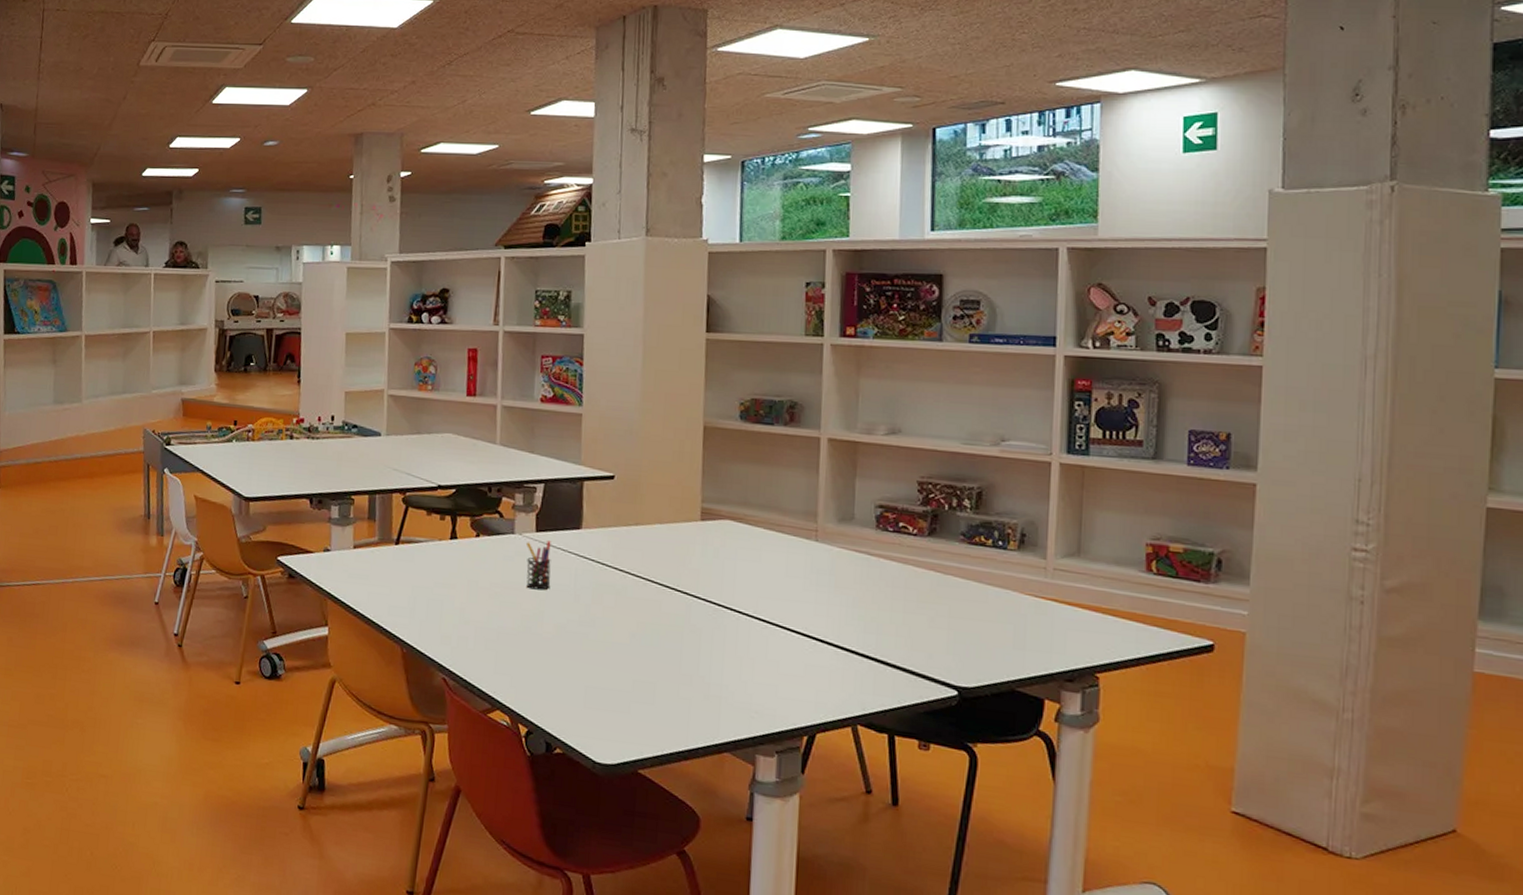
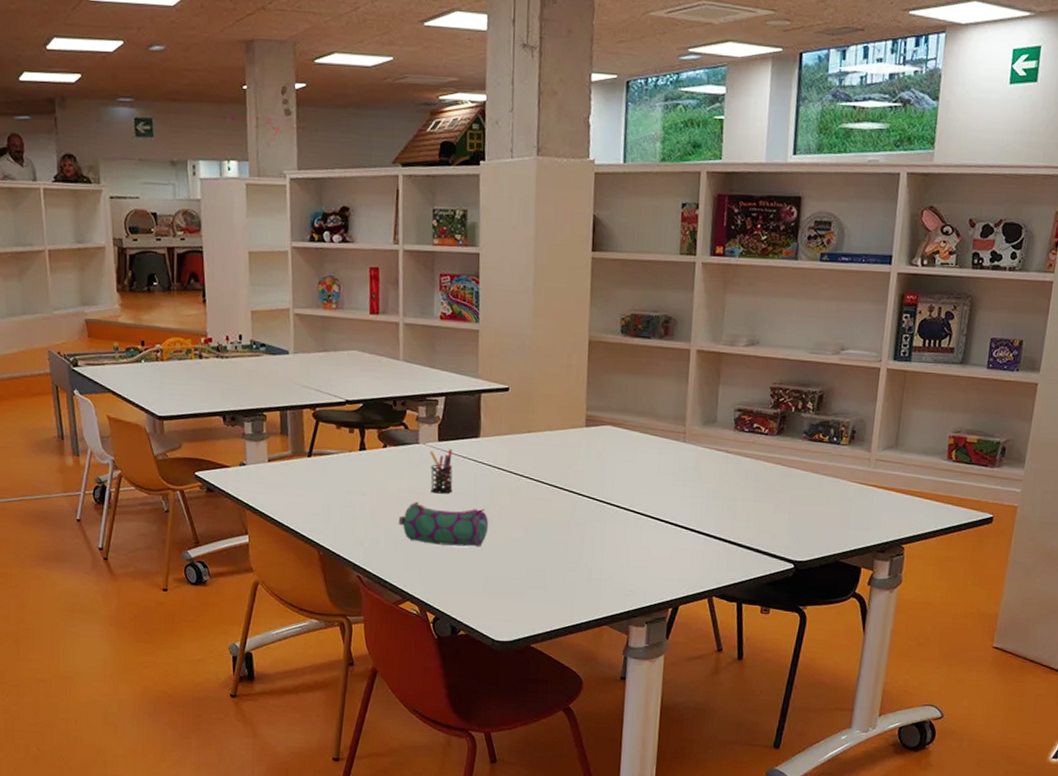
pencil case: none [489,597,591,653] -> present [398,501,489,548]

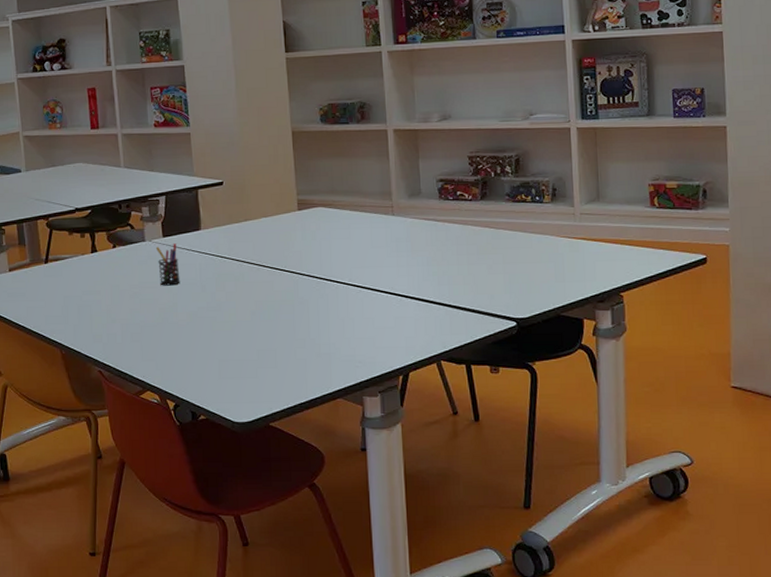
pencil case: present [398,501,489,548] -> none [132,295,218,334]

